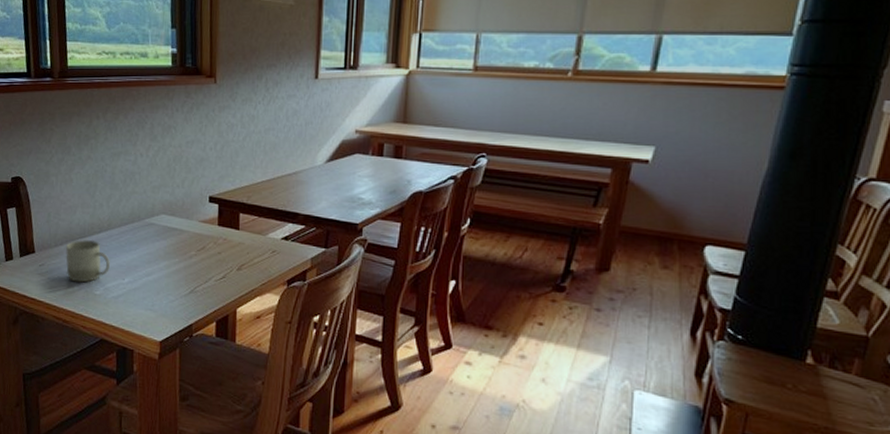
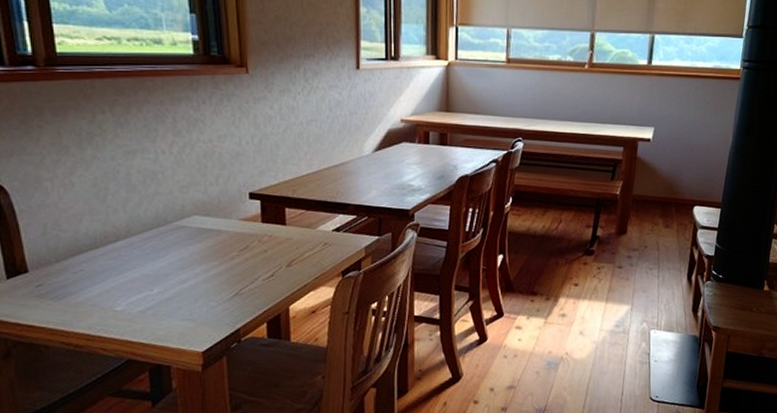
cup: present [66,240,110,283] -> none [72,251,132,300]

